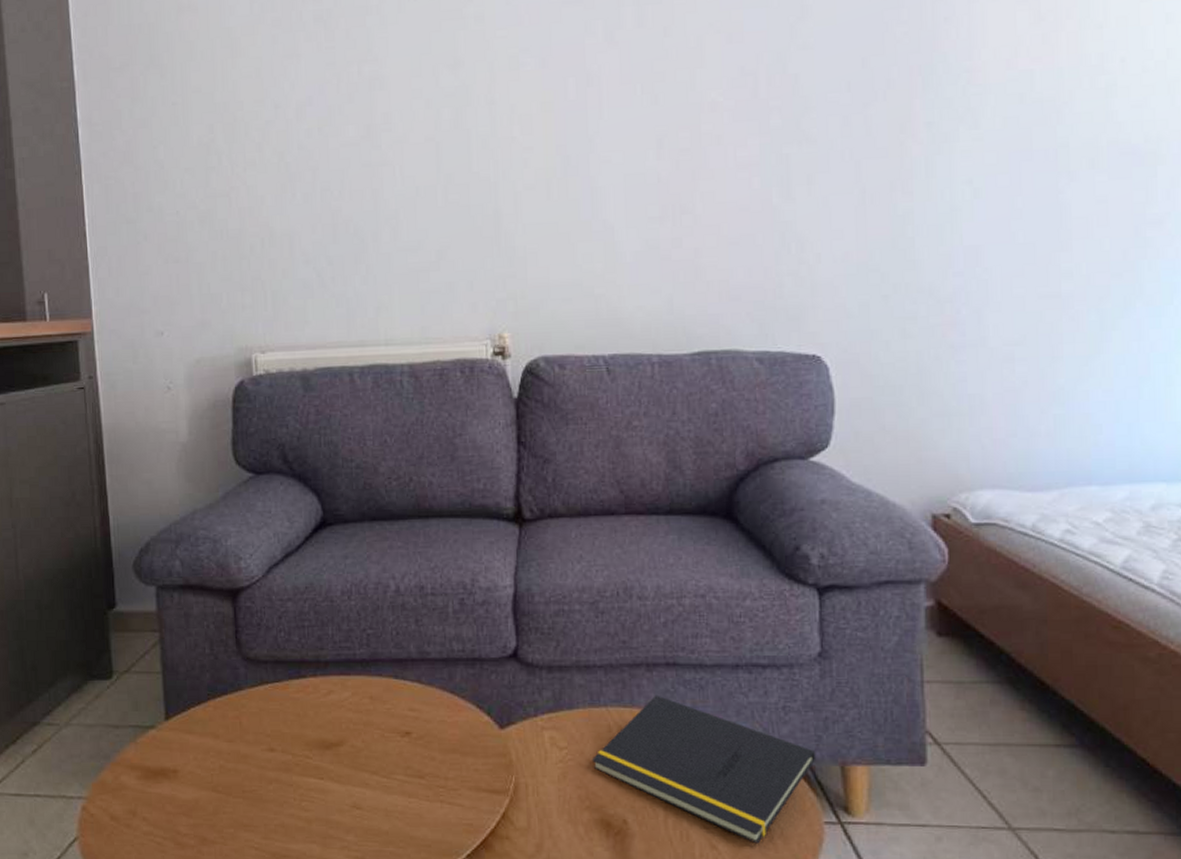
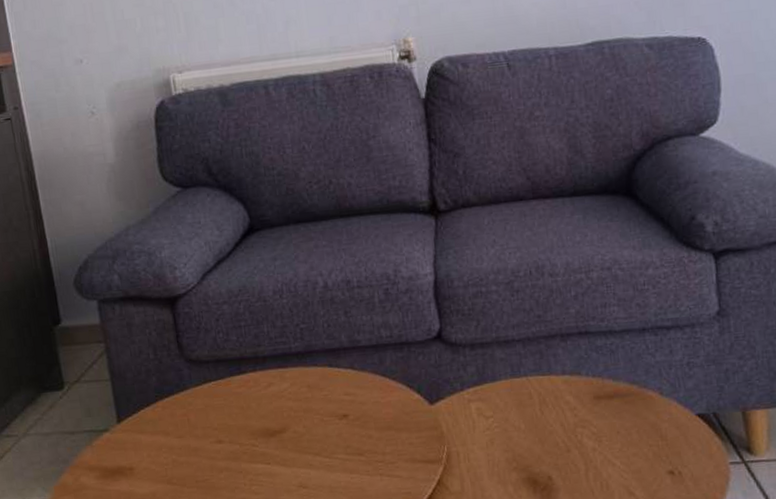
notepad: present [591,695,815,844] -> none [516,361,719,487]

